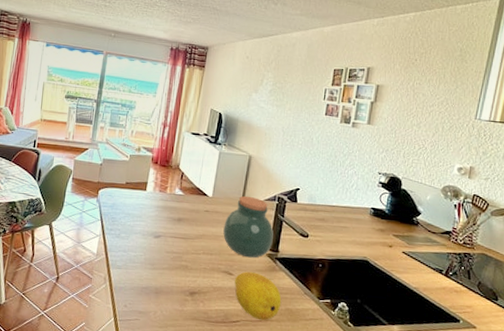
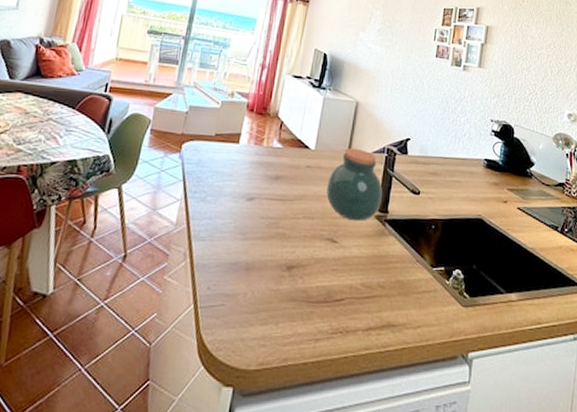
fruit: present [235,271,282,321] -> none [339,238,392,297]

